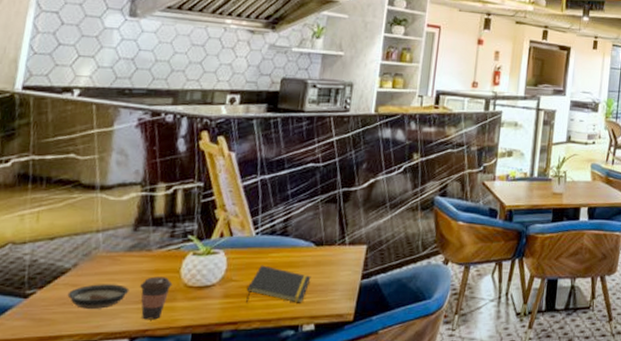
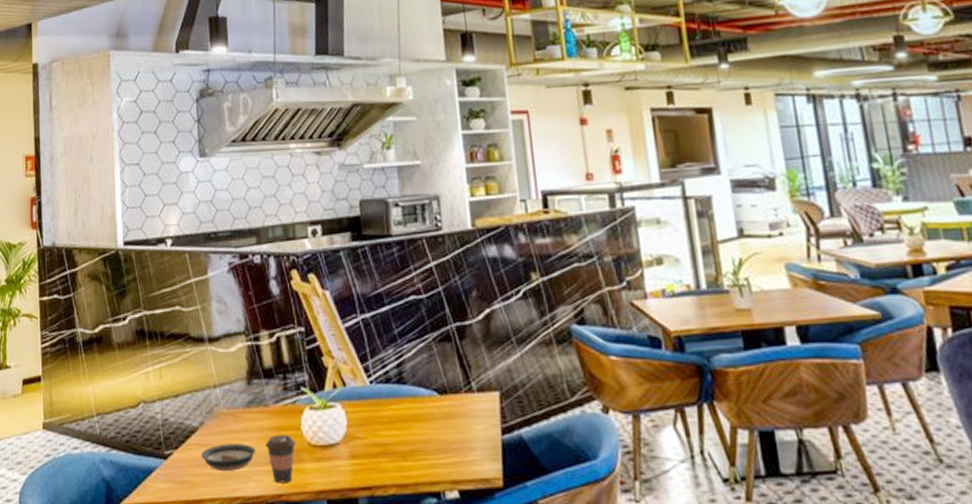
notepad: present [246,265,311,303] -> none [373,419,442,465]

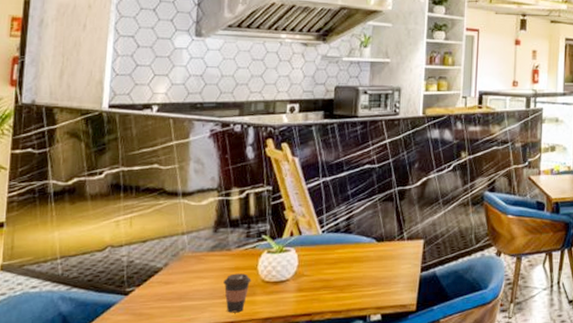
saucer: present [200,443,256,471] -> none [161,281,214,304]

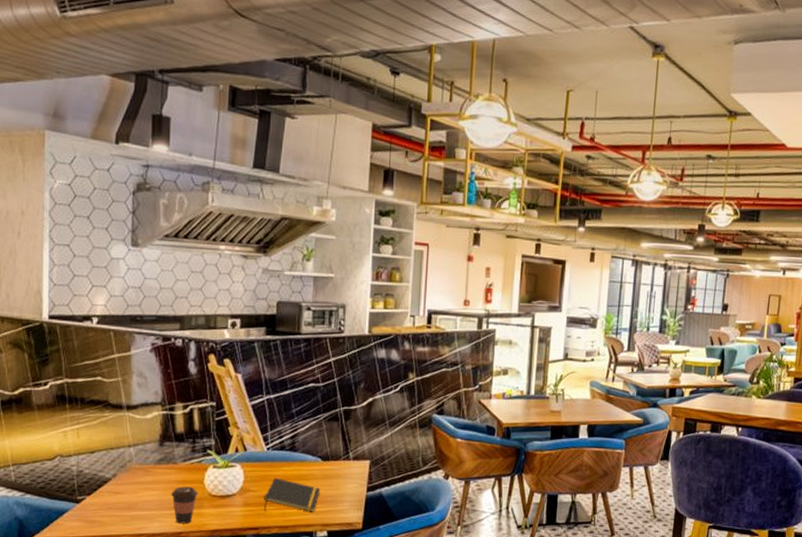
notepad: none [317,261,375,296] -> present [263,477,321,512]

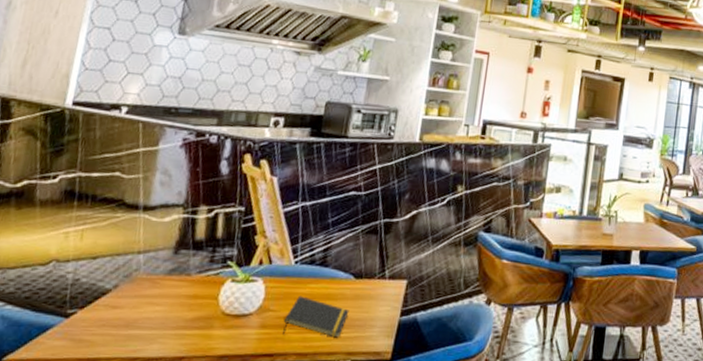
coffee cup: present [171,486,198,524] -> none [178,302,210,347]

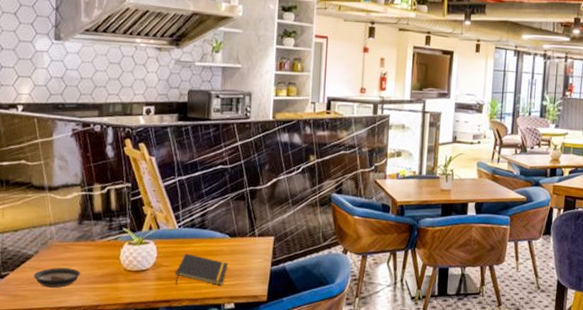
saucer: none [107,307,168,333] -> present [33,268,81,288]

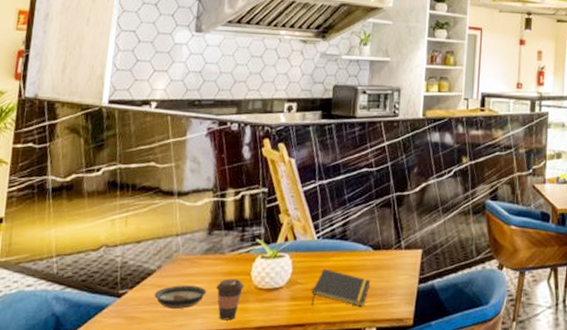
coffee cup: none [89,262,115,297] -> present [216,278,245,320]

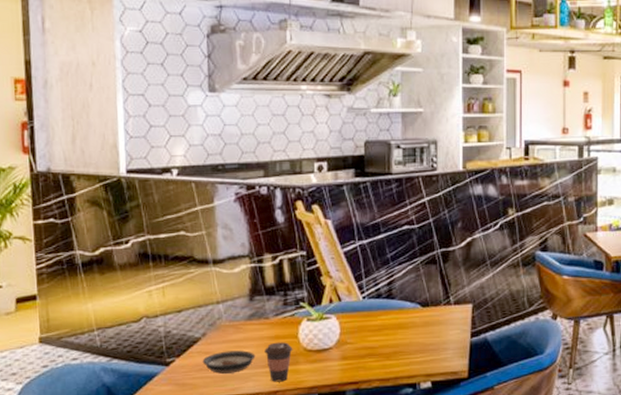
notepad: present [311,268,371,307] -> none [362,327,422,364]

